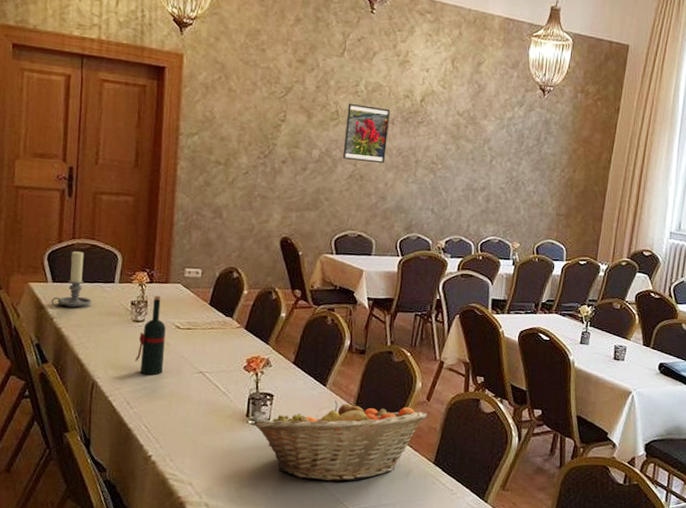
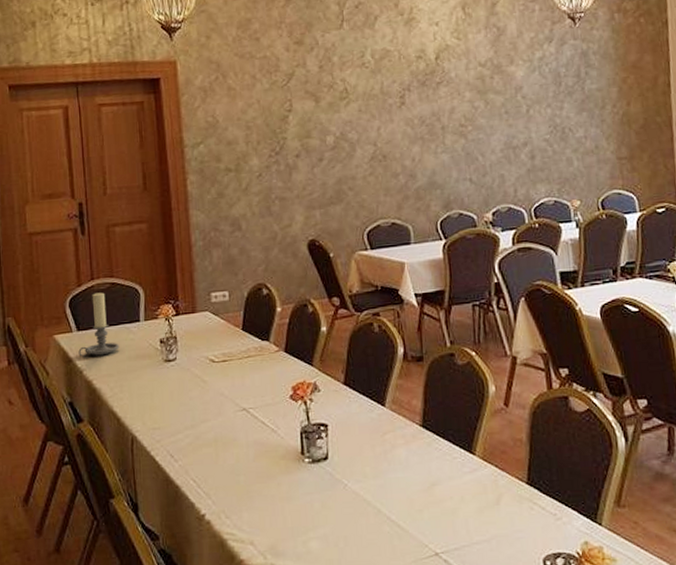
wine bottle: present [134,295,166,376] -> none [172,328,204,421]
fruit basket: present [255,400,427,482] -> none [313,417,508,522]
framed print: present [342,104,391,163] -> none [356,75,408,140]

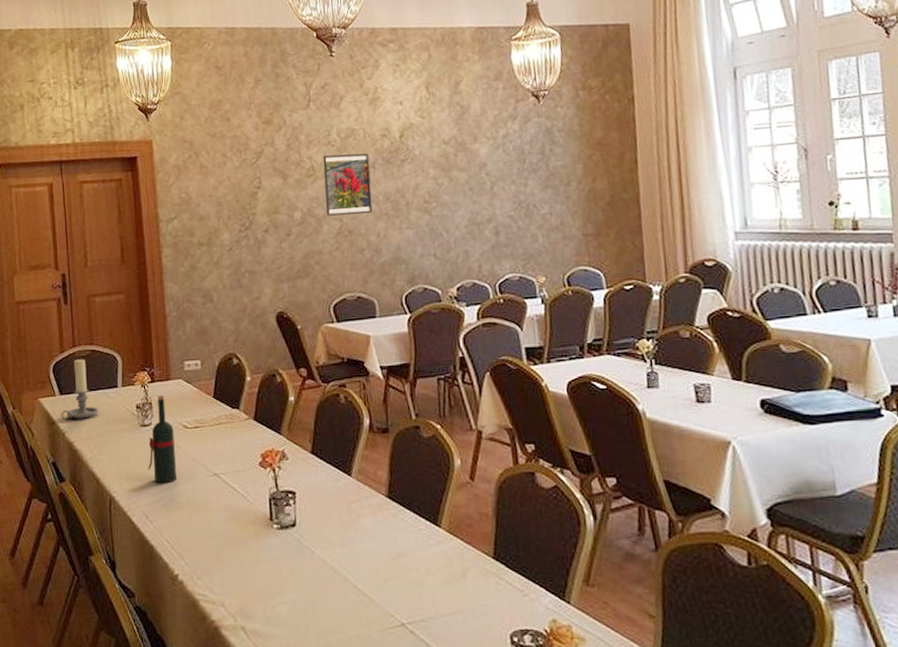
wine bottle: none [172,328,204,421] -> present [147,395,178,484]
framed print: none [356,75,408,140] -> present [323,153,373,216]

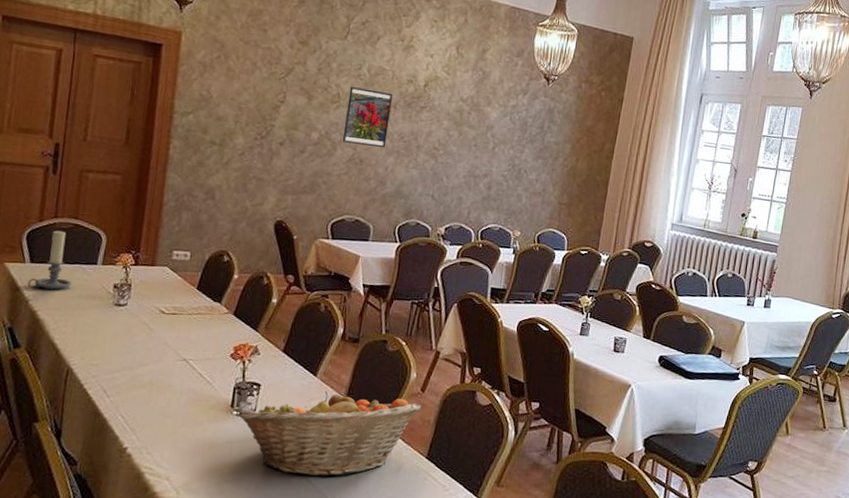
wine bottle: present [147,395,178,484] -> none [114,278,150,363]
fruit basket: none [281,490,474,591] -> present [240,390,421,477]

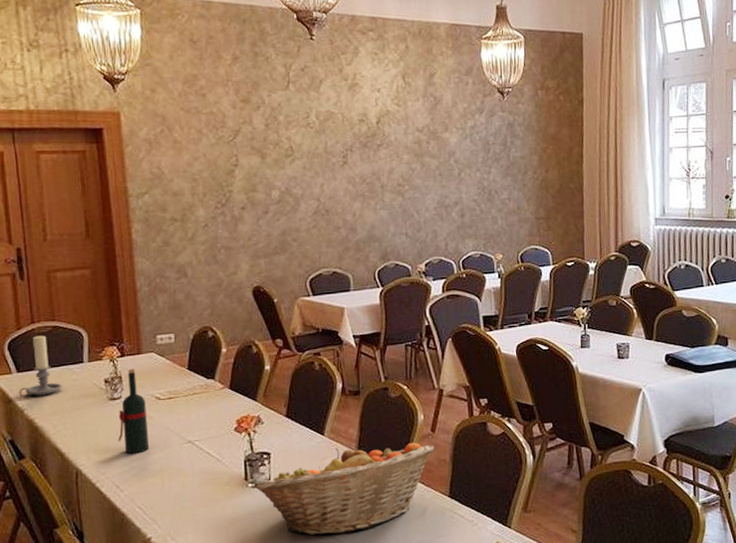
wine bottle: none [114,278,150,363] -> present [117,369,150,454]
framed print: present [342,87,393,147] -> none [301,136,349,195]

